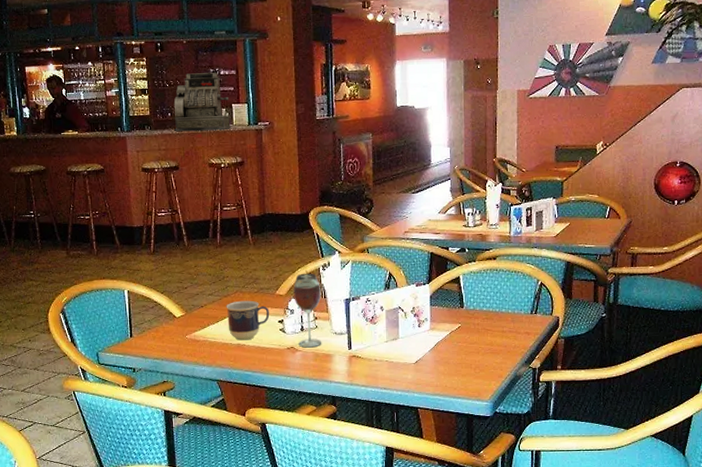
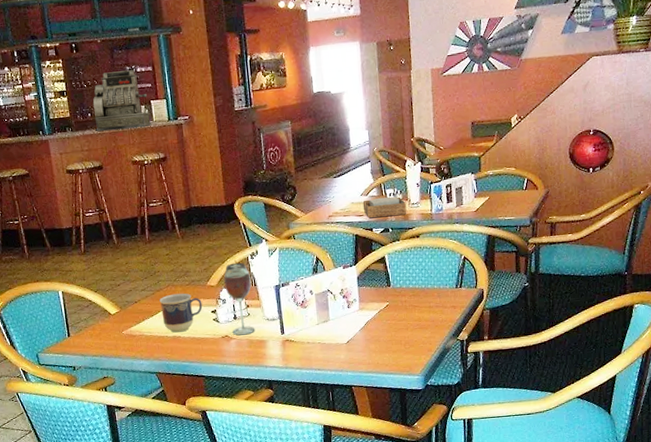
napkin holder: none [440,216,485,237] -> present [362,196,407,218]

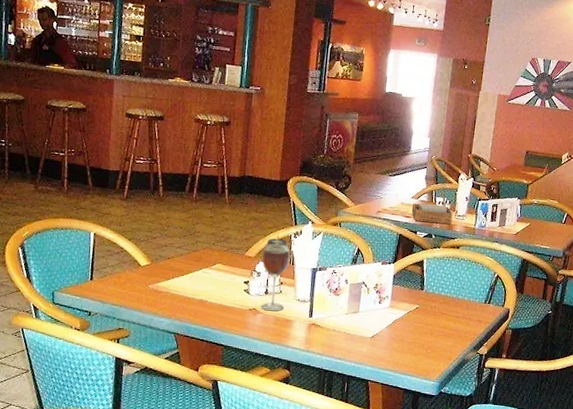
cash register: present [93,70,152,131] -> none [166,27,224,88]
cup: present [159,293,203,333] -> none [192,257,237,297]

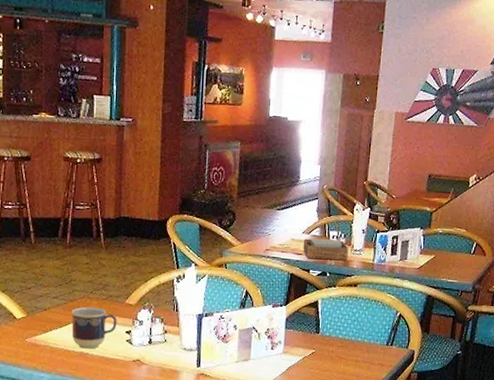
cup: none [192,257,237,297] -> present [71,306,117,349]
wineglass: present [261,238,290,312] -> none [144,283,174,362]

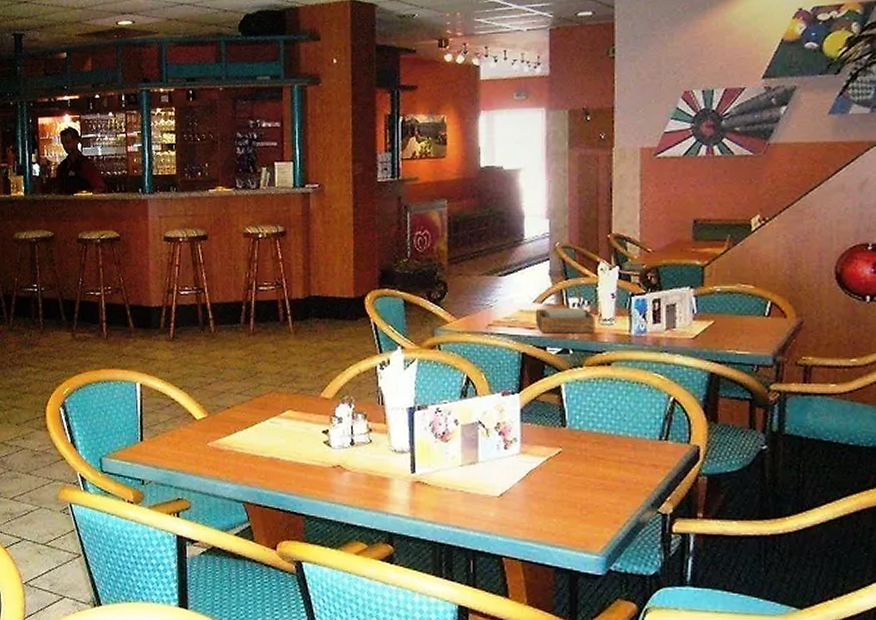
cup: present [71,306,117,349] -> none [258,403,312,453]

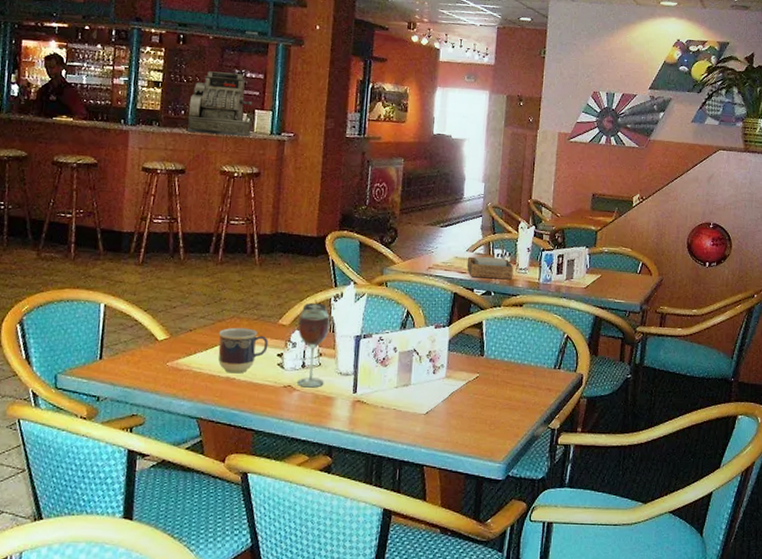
cash register: none [205,125,273,194] -> present [187,71,253,136]
cup: none [258,403,312,453] -> present [218,327,269,374]
wineglass: none [343,372,378,468] -> present [297,302,330,388]

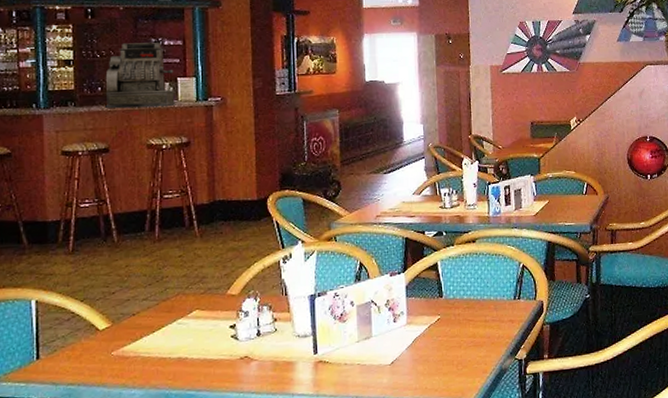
cup: present [218,327,269,374] -> none [164,303,219,353]
wineglass: present [297,302,330,388] -> none [248,267,283,356]
napkin holder: present [467,256,514,280] -> none [414,196,463,220]

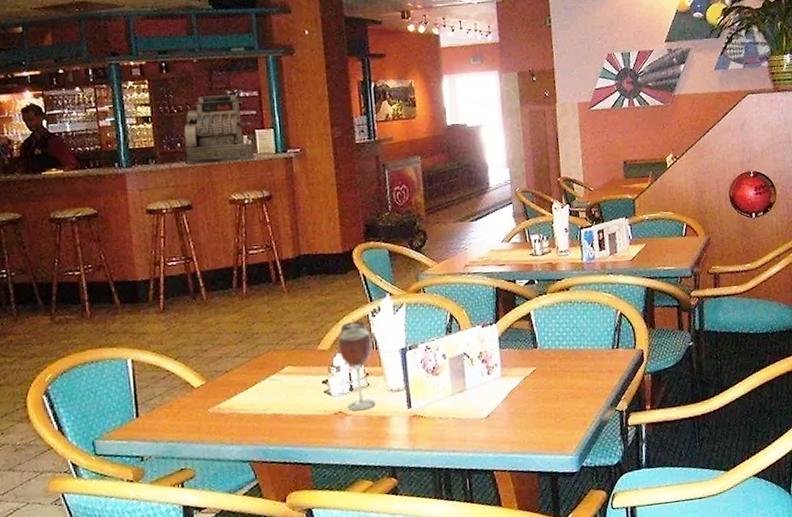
wineglass: none [248,267,283,356] -> present [338,321,376,411]

